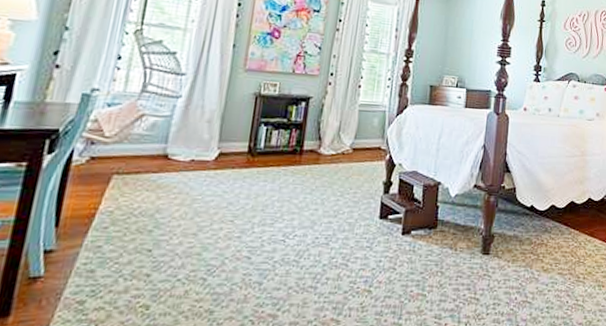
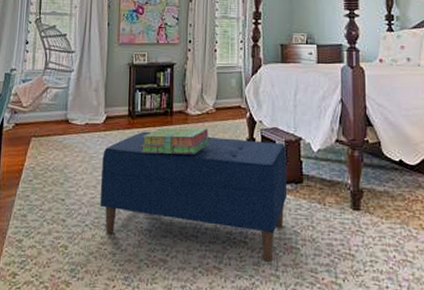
bench: none [200,171,424,310] -> present [100,131,288,262]
stack of books: none [258,167,344,198] -> present [140,127,211,154]

